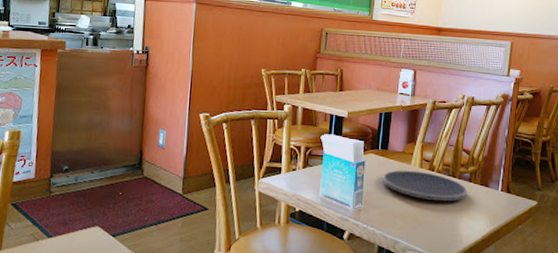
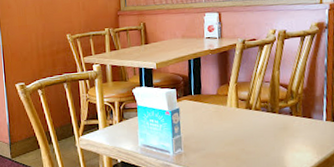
plate: present [383,170,468,201] -> none [199,111,290,138]

